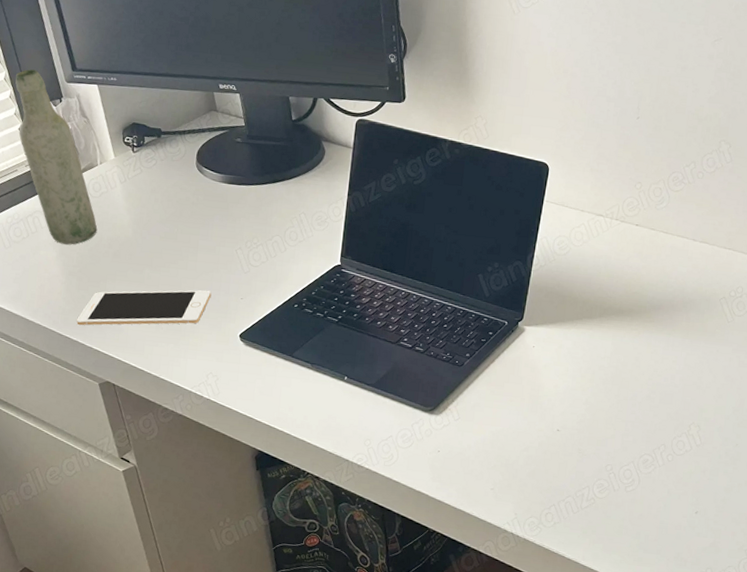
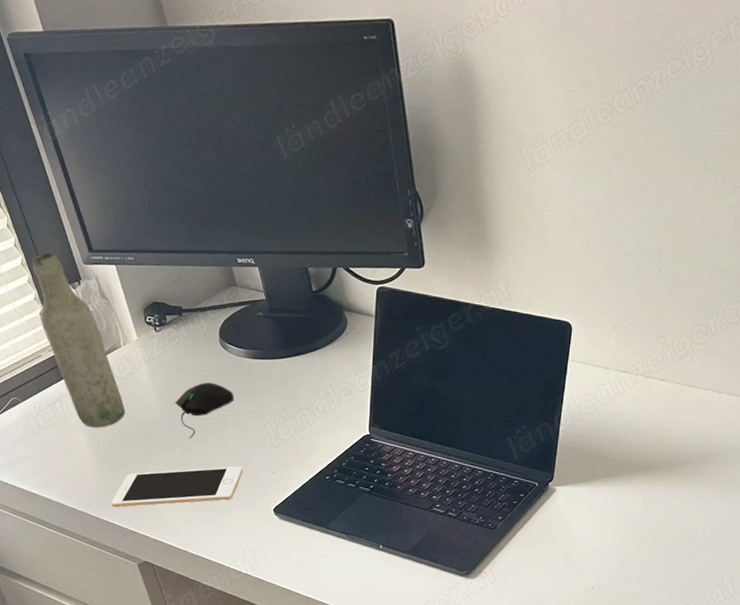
computer mouse: none [148,205,207,261] -> present [175,382,233,439]

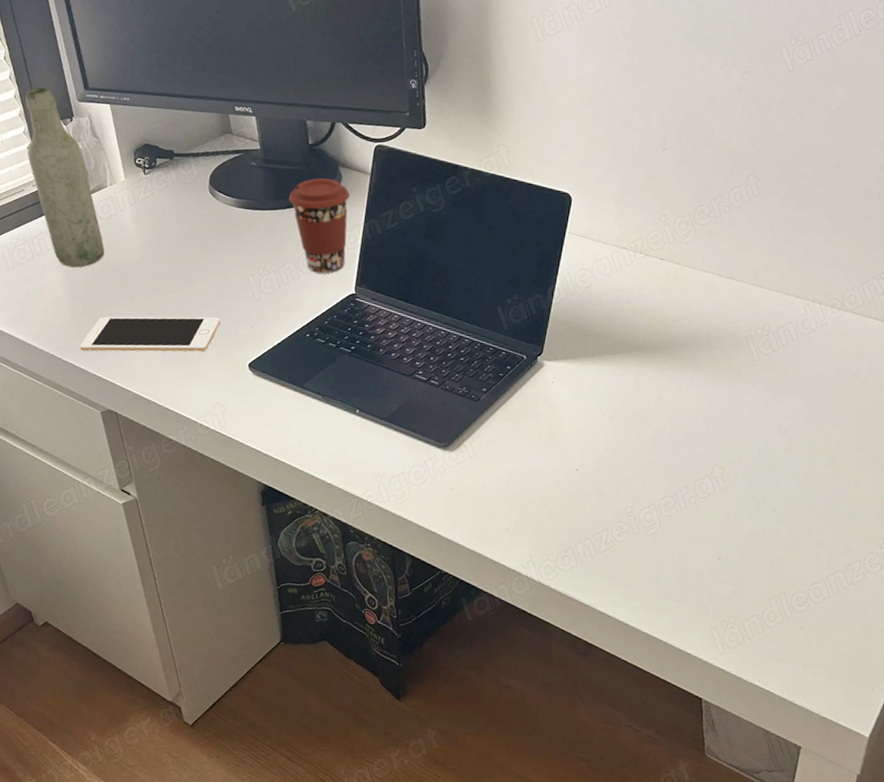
computer mouse: present [175,382,233,439] -> none [157,229,218,286]
coffee cup: none [298,324,358,417] -> present [289,178,350,274]

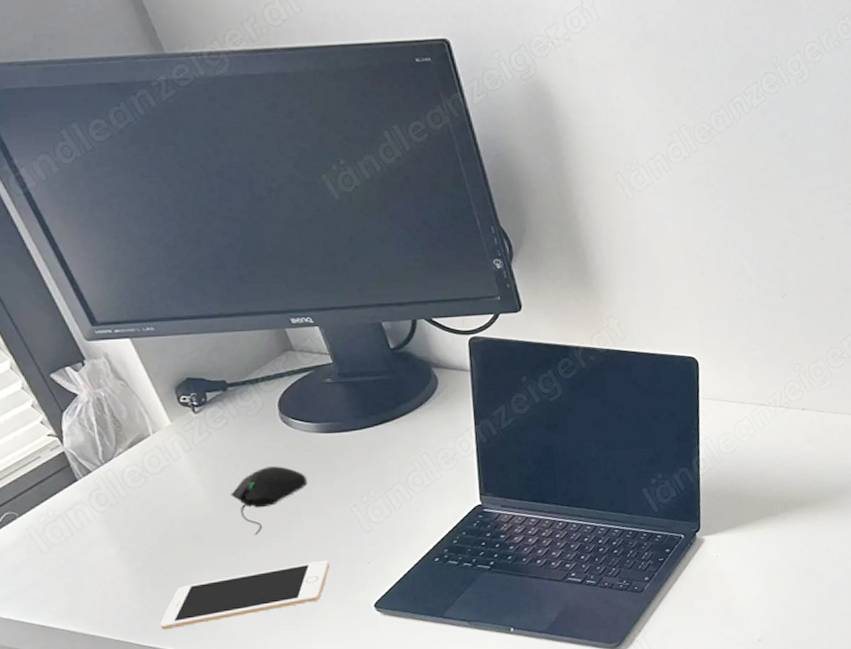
bottle: present [25,87,105,268] -> none [14,331,166,537]
computer mouse: none [157,229,218,286] -> present [231,466,307,536]
coffee cup: present [289,178,350,274] -> none [380,383,463,490]

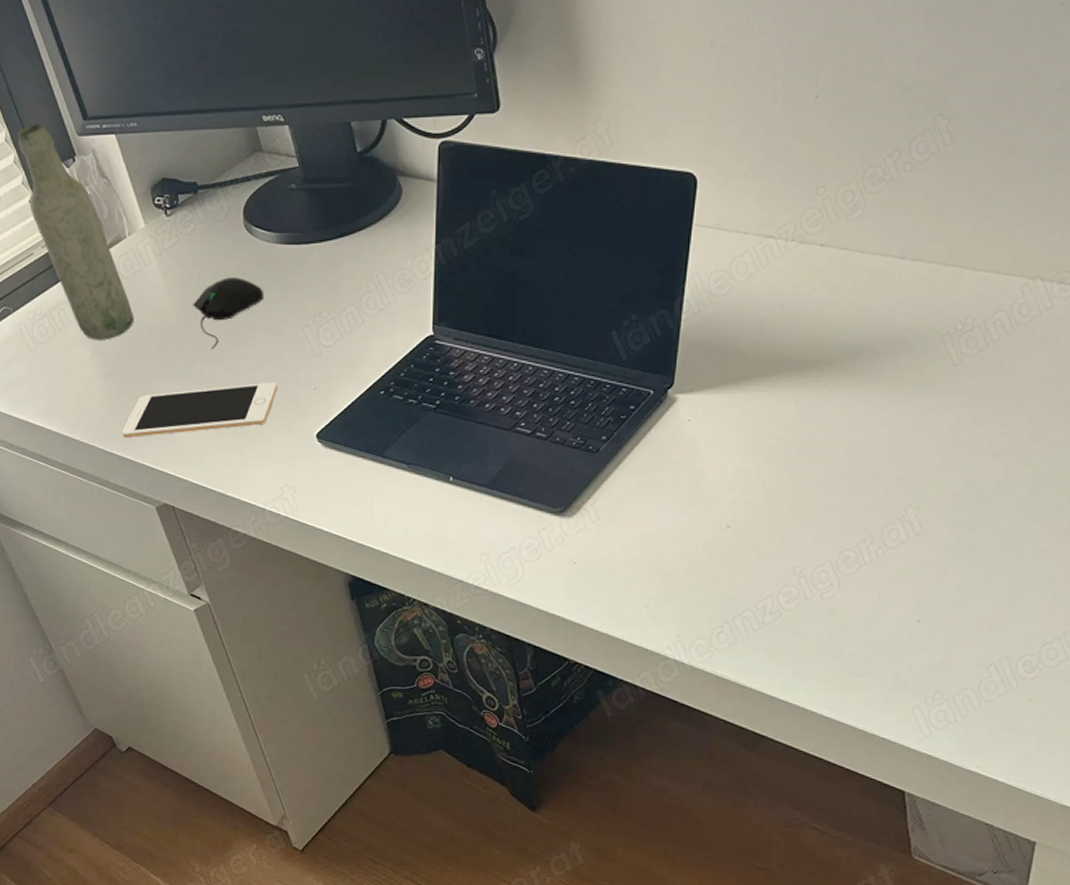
bottle: none [14,331,166,537] -> present [18,124,134,340]

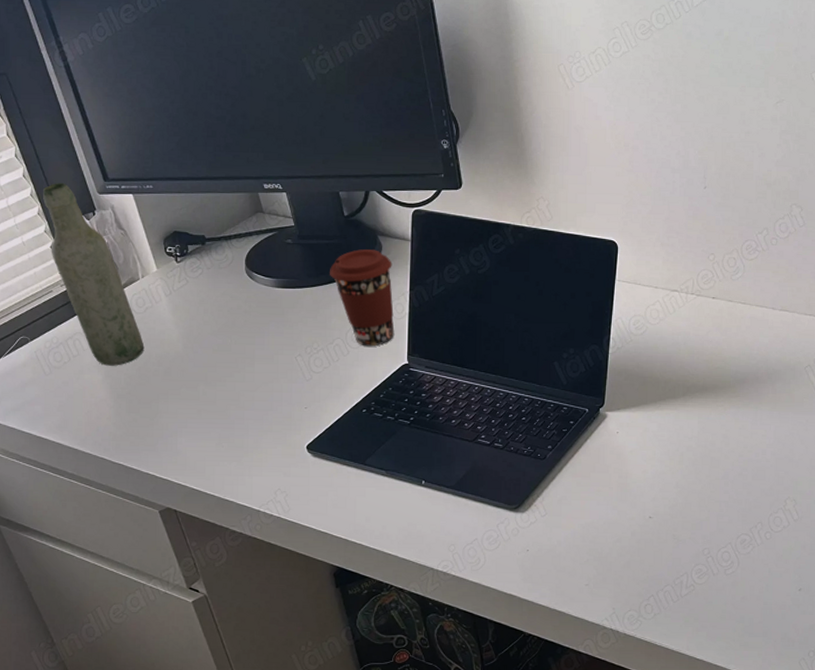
cell phone: present [122,382,278,439] -> none [130,402,273,451]
computer mouse: present [193,277,263,350] -> none [198,314,261,375]
coffee cup: none [341,194,417,314] -> present [330,249,395,347]

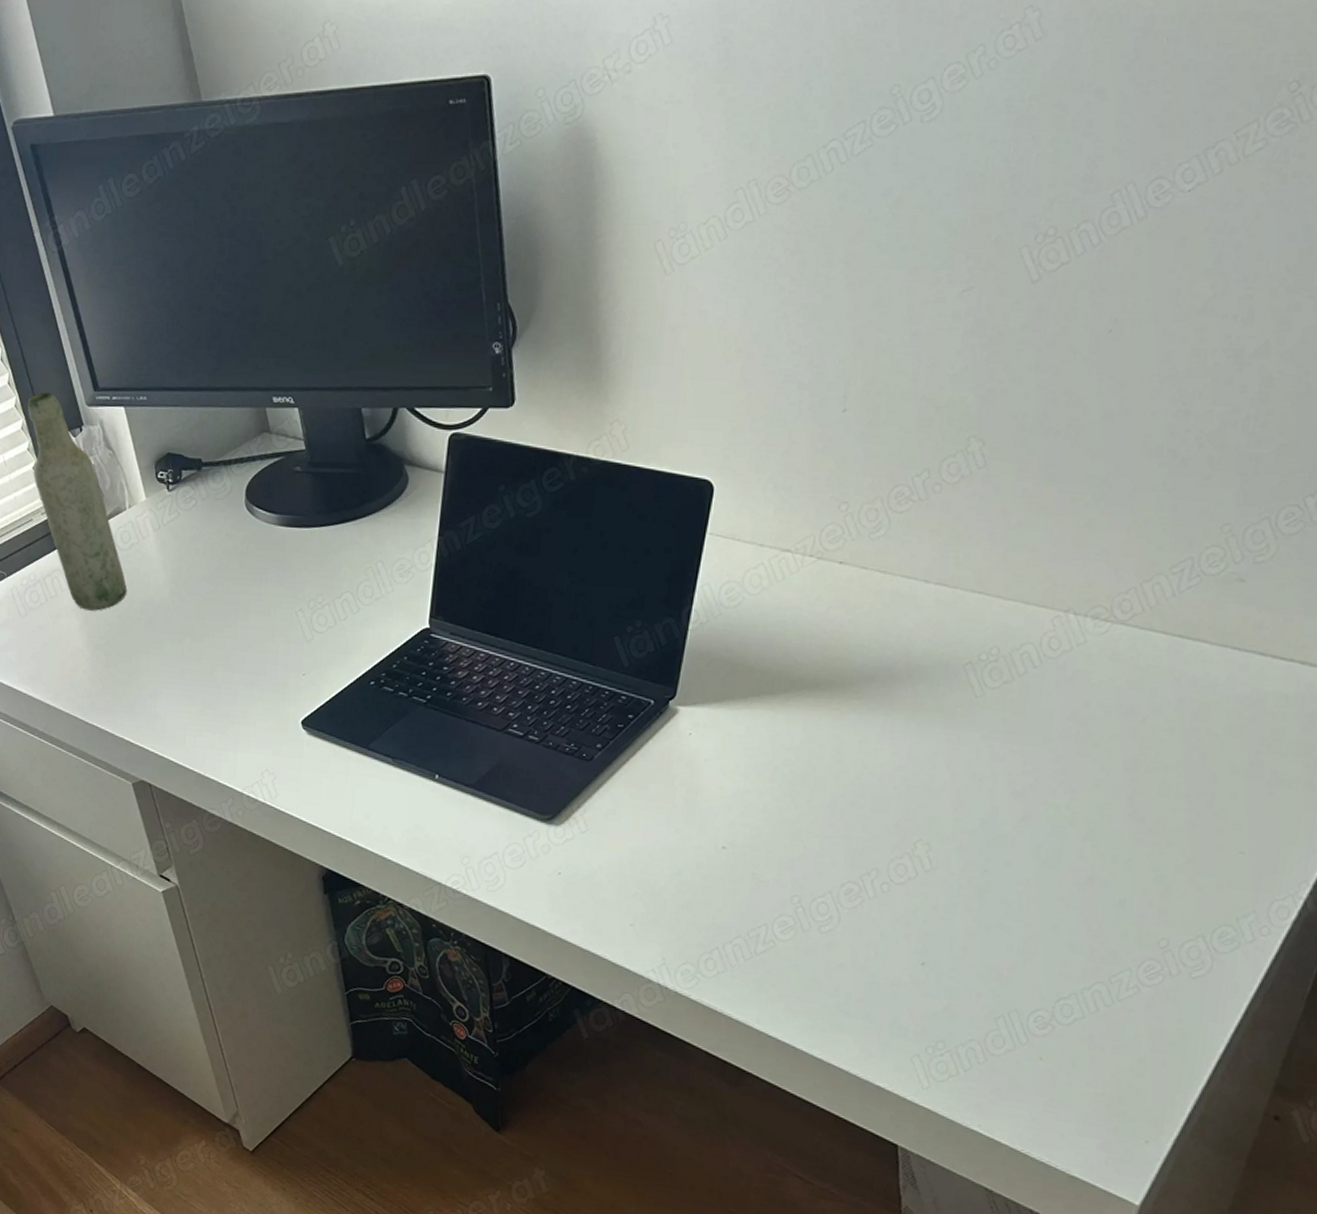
coffee cup: present [330,249,395,347] -> none [343,481,420,604]

